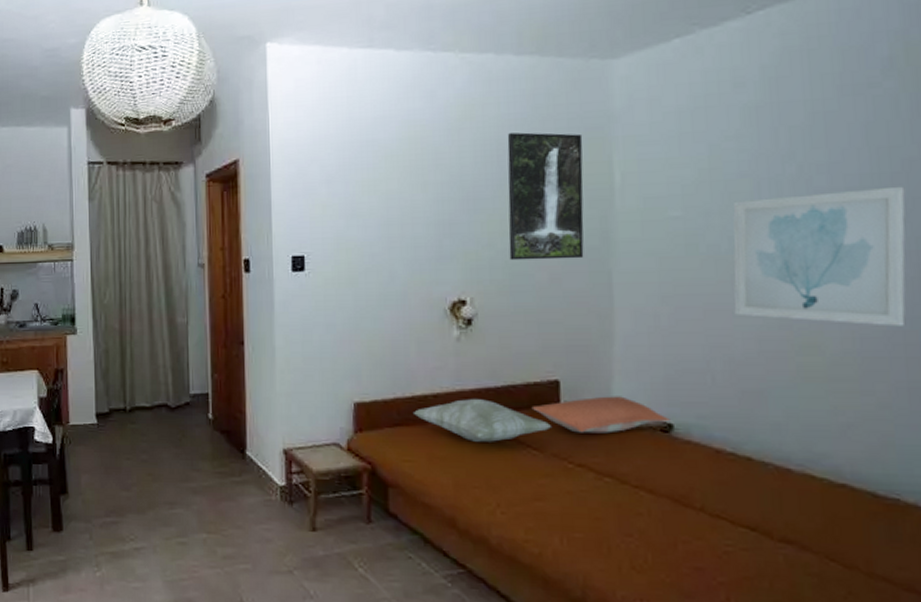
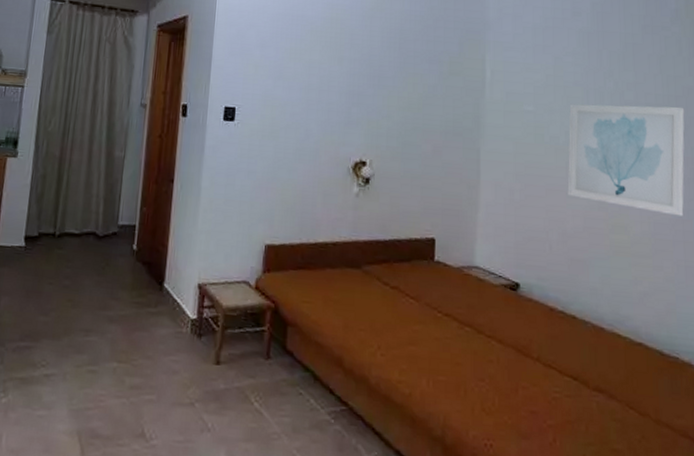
decorative pillow: present [412,399,553,442] -> none [314,249,427,289]
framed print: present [507,132,584,261] -> none [403,26,465,137]
pillow: present [531,396,670,434] -> none [412,255,518,288]

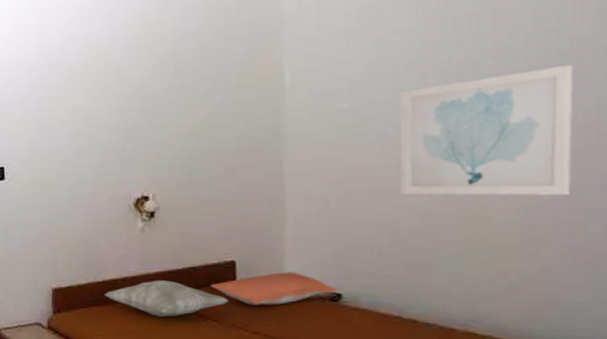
decorative pillow: none [314,249,427,289] -> present [103,280,230,317]
pillow: none [412,255,518,288] -> present [210,272,339,305]

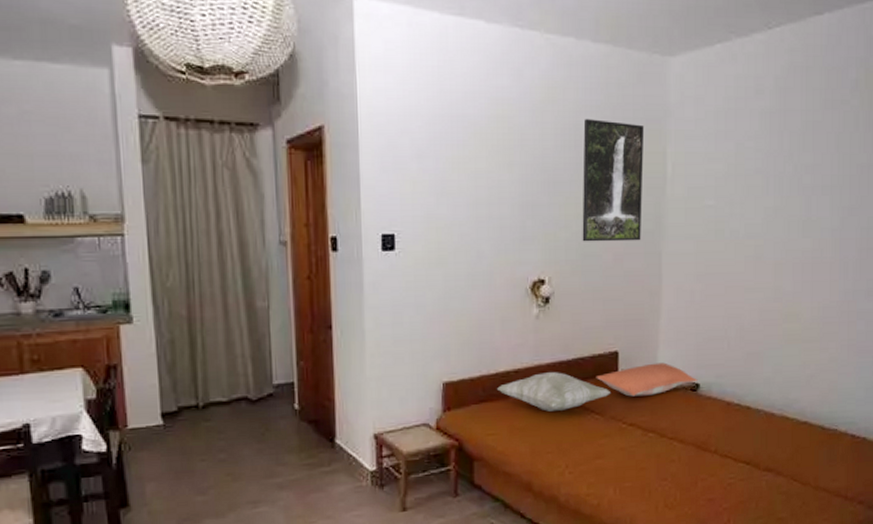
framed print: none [183,40,257,159] -> present [582,119,645,242]
wall art: present [399,64,575,196] -> none [745,186,857,298]

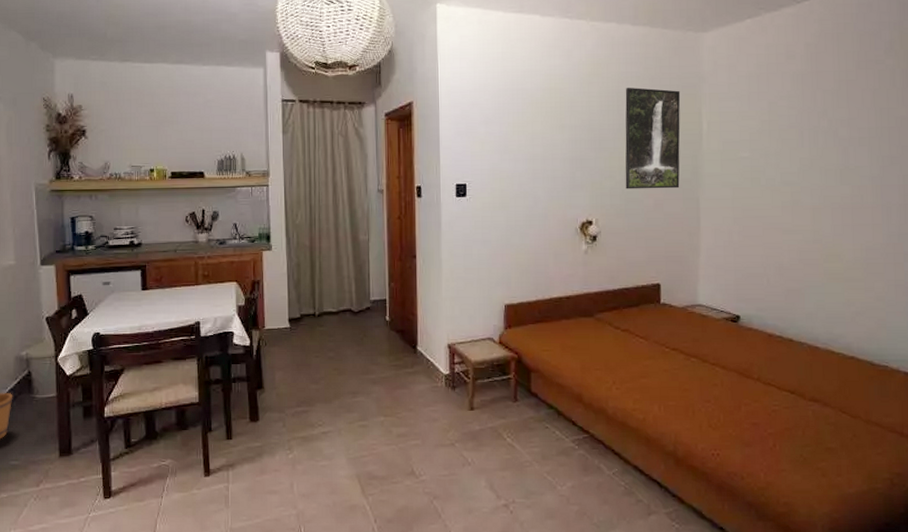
decorative pillow: present [496,372,612,412] -> none [550,300,655,333]
pillow: present [596,362,698,397] -> none [640,295,738,324]

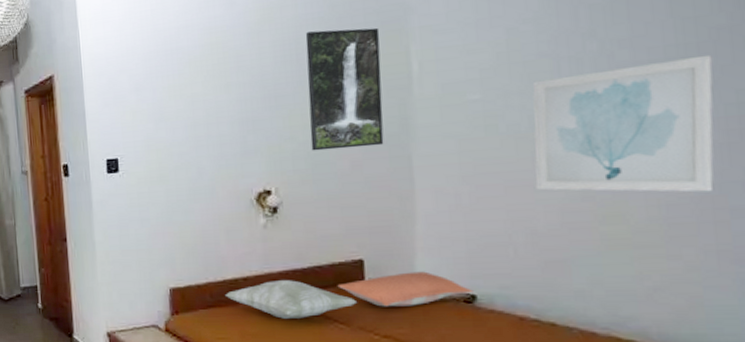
decorative pillow: none [550,300,655,333] -> present [224,280,358,319]
pillow: none [640,295,738,324] -> present [337,271,473,307]
wall art: none [783,137,898,241] -> present [532,54,715,193]

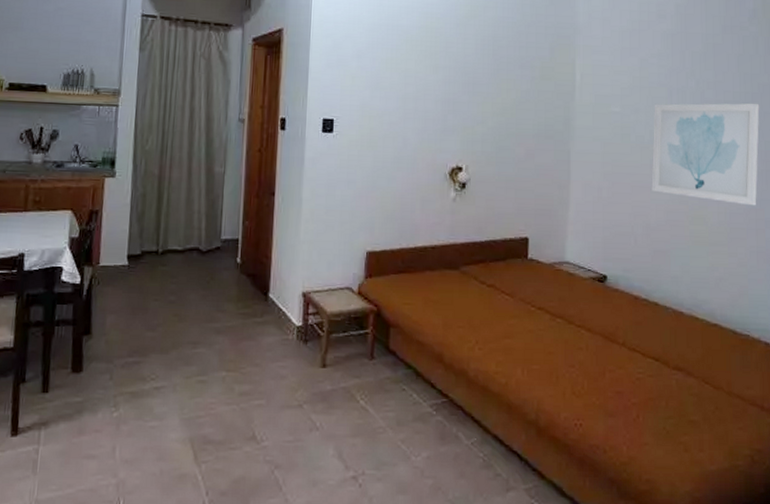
decorative pillow: present [224,280,358,319] -> none [414,251,521,288]
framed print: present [305,27,384,151] -> none [497,33,555,139]
pillow: present [337,271,473,307] -> none [507,251,605,282]

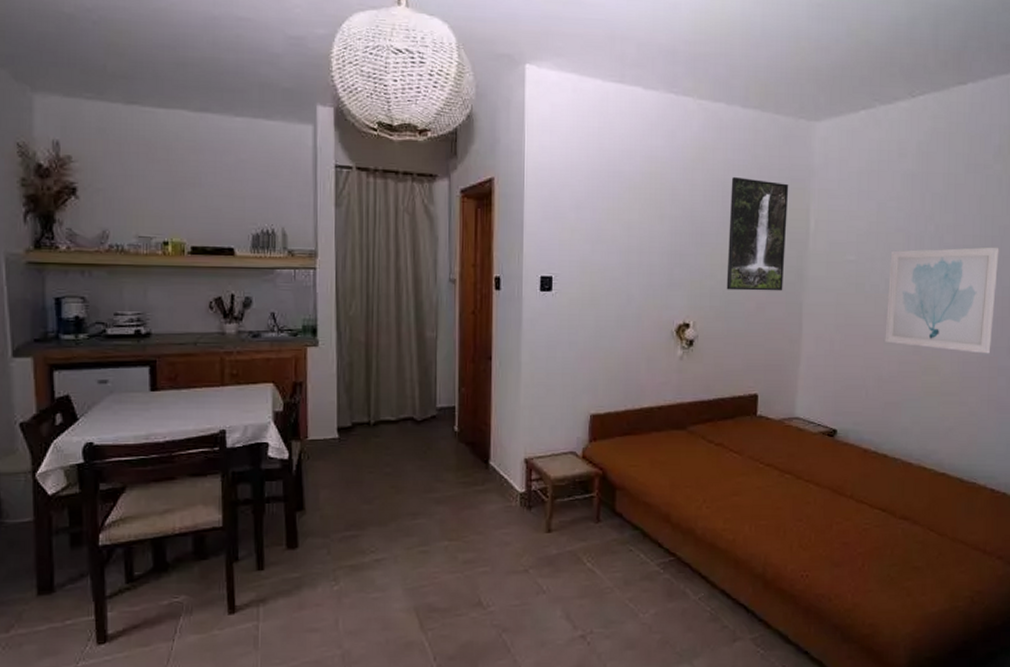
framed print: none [497,33,555,139] -> present [726,177,789,291]

